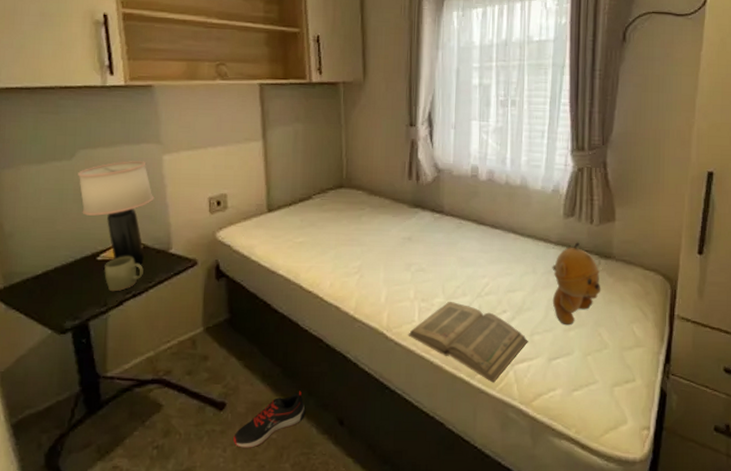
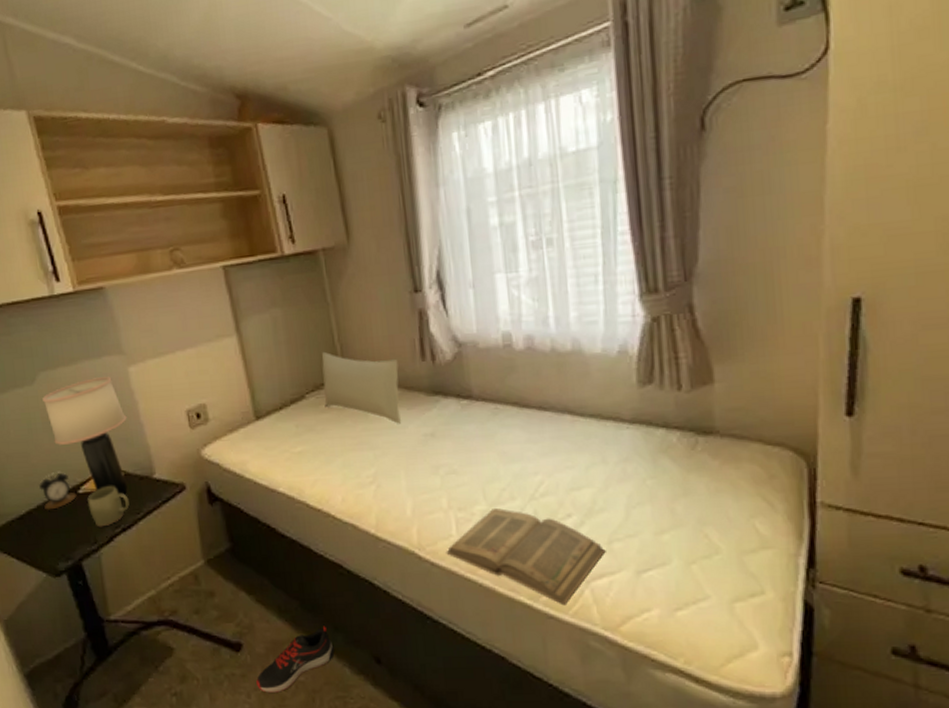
alarm clock: none [60,238,95,273] -> present [39,471,77,510]
pillow: none [327,163,390,227] -> present [322,351,401,424]
stuffed bear: present [552,242,601,324] -> none [628,417,703,526]

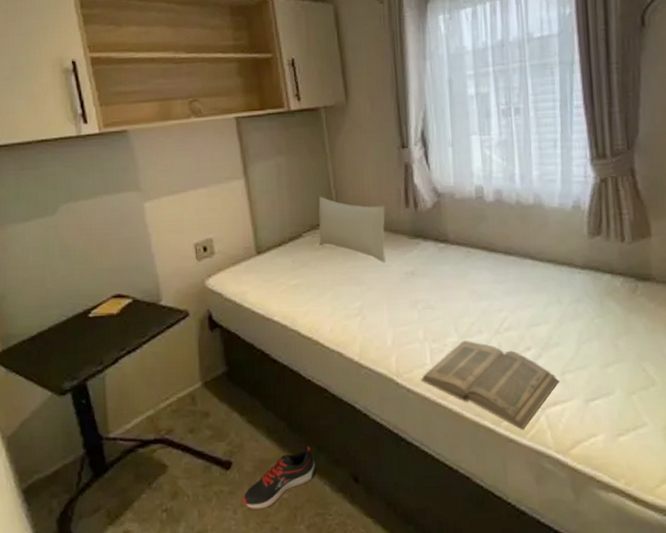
alarm clock: present [39,471,77,510] -> none [52,295,87,332]
table lamp: present [42,376,128,495] -> none [62,211,140,320]
mug: present [87,486,130,527] -> none [96,311,136,349]

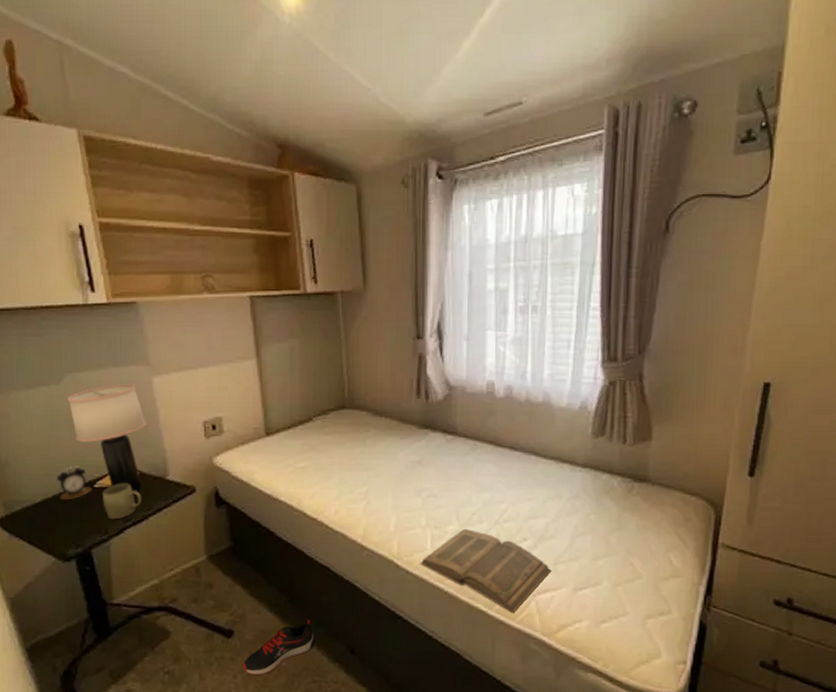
alarm clock: none [52,295,87,332] -> present [57,465,92,501]
table lamp: none [62,211,140,320] -> present [67,384,147,492]
mug: none [96,311,136,349] -> present [101,483,142,520]
pillow: present [318,196,385,263] -> none [329,381,396,451]

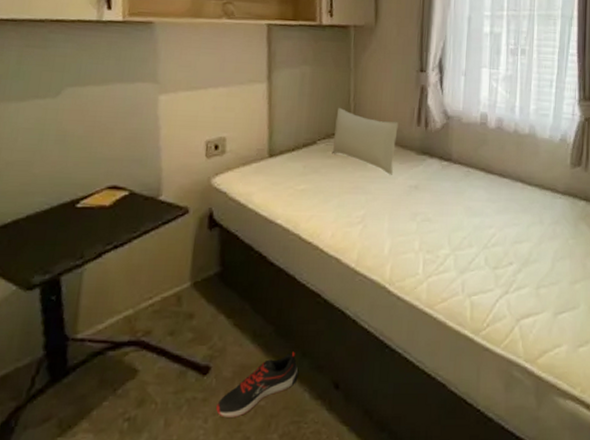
alarm clock: present [57,465,92,501] -> none [34,183,74,221]
table lamp: present [67,384,147,492] -> none [62,100,147,213]
mug: present [101,483,142,520] -> none [82,203,128,243]
pillow: none [329,381,396,451] -> present [332,107,398,175]
book: present [420,528,551,614] -> none [411,252,534,340]

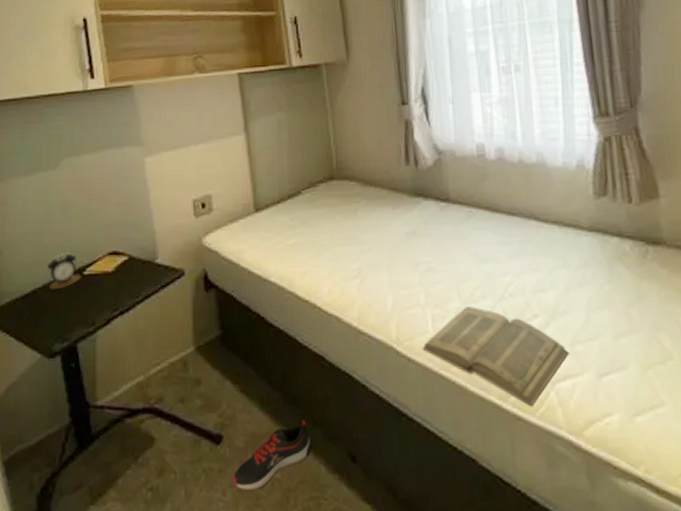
alarm clock: none [34,183,74,221] -> present [47,252,82,290]
pillow: present [332,107,398,175] -> none [318,152,386,222]
book: none [411,252,534,340] -> present [422,305,569,407]

